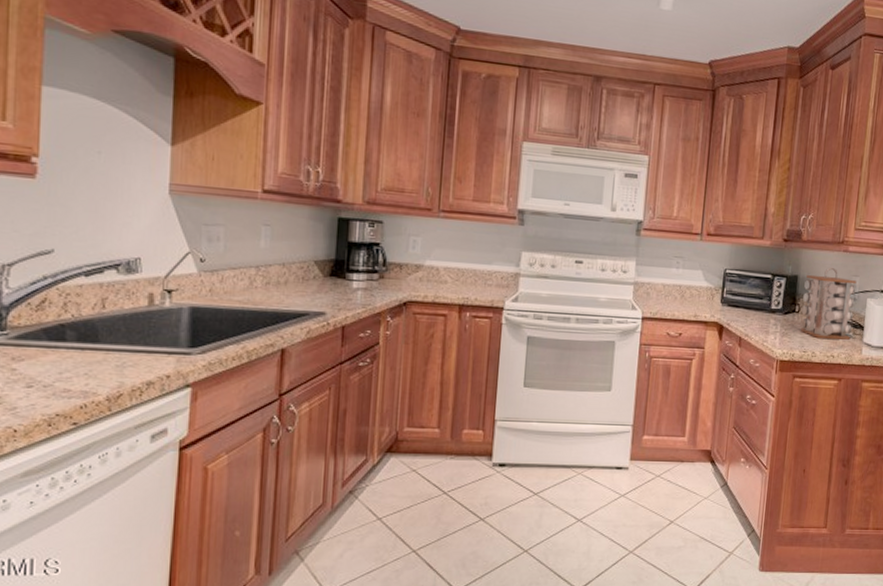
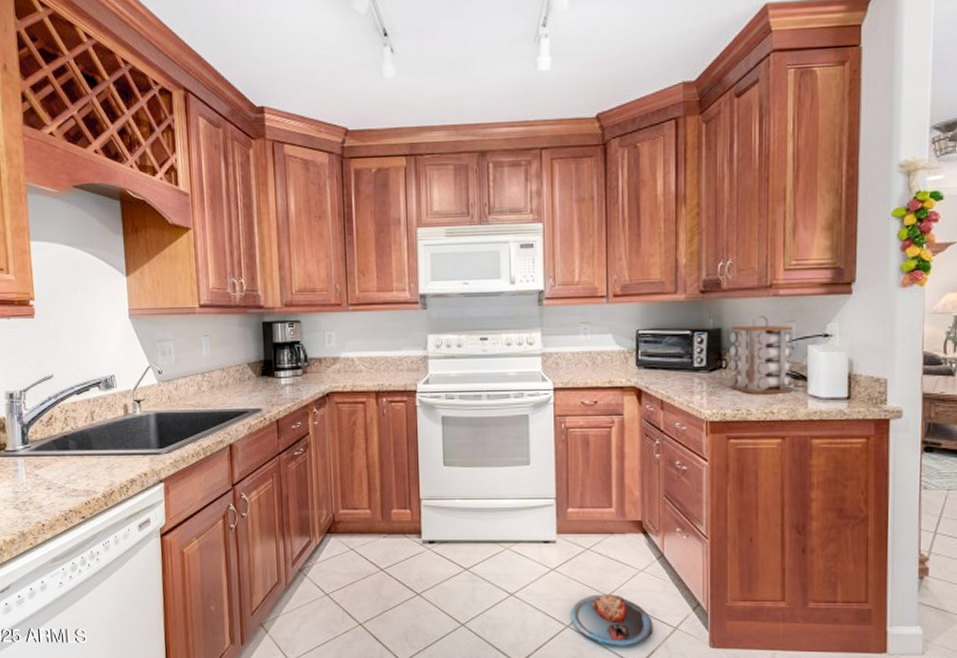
pet bowl: none [635,521,711,571] -> present [571,594,653,646]

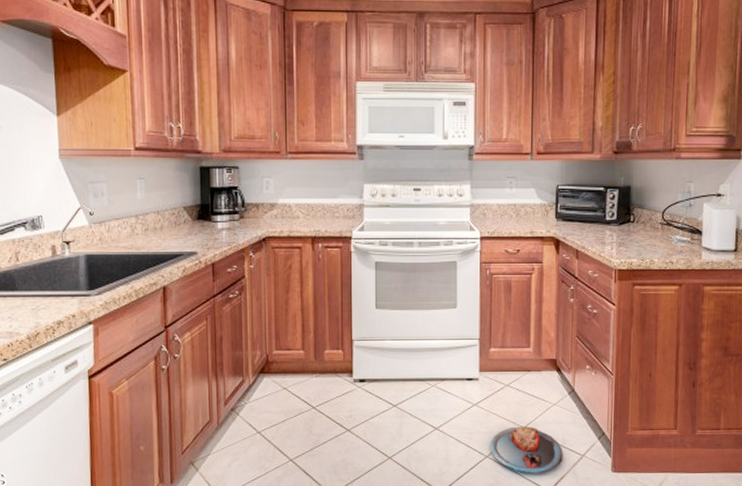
spice rack: present [730,314,793,395] -> none [636,175,691,247]

